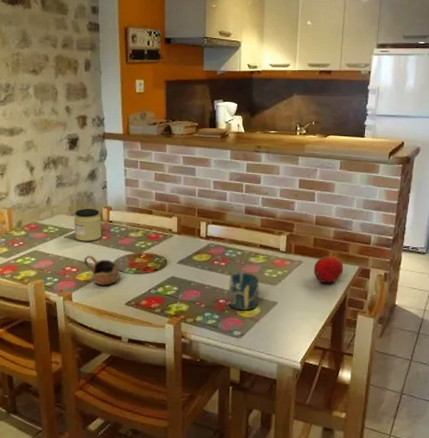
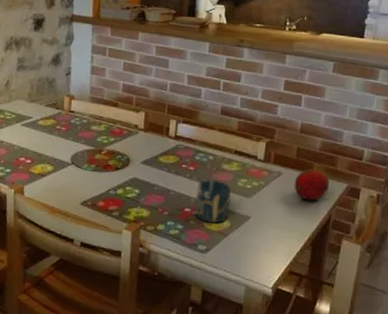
jar: present [74,208,102,242] -> none [32,95,62,132]
cup: present [83,255,120,286] -> none [39,146,78,182]

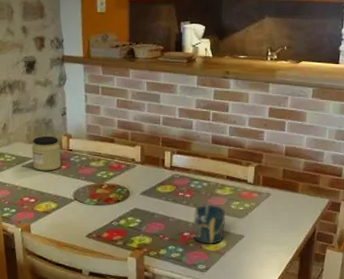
jar: none [32,95,62,132] -> present [32,135,62,171]
fruit: present [294,168,329,201] -> none [282,187,313,217]

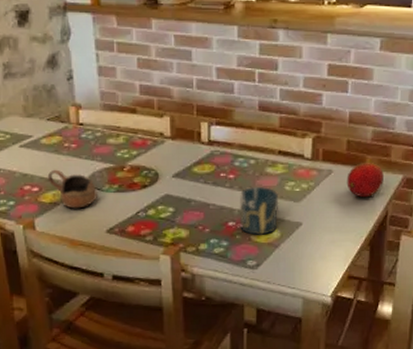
jar: present [32,135,62,171] -> none [31,106,71,152]
cup: none [42,185,80,217] -> present [47,169,97,209]
fruit: none [282,187,313,217] -> present [346,162,384,198]

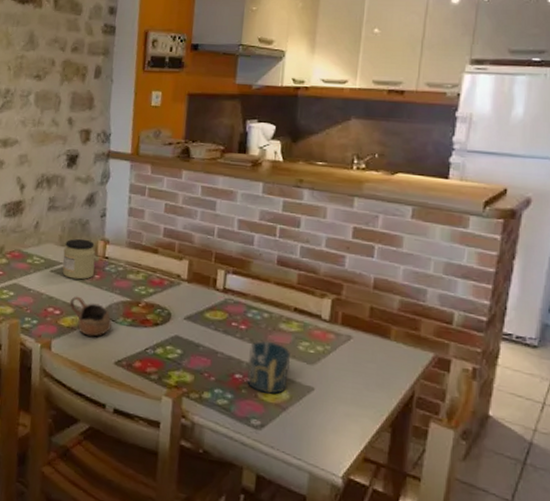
jar: none [31,106,71,152] -> present [62,238,96,280]
fruit: present [346,162,384,198] -> none [367,332,411,372]

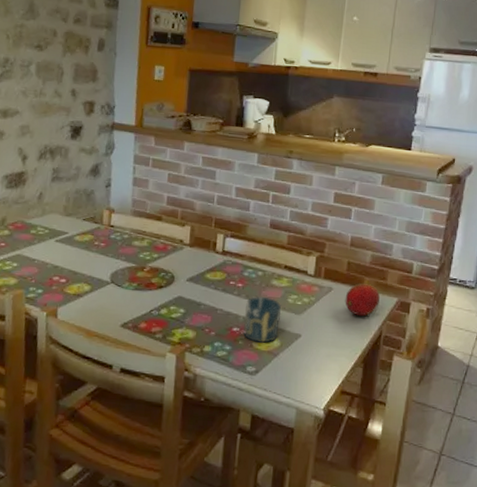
jar: present [62,238,96,280] -> none [67,208,101,248]
cup: present [69,296,112,337] -> none [75,264,118,302]
fruit: none [367,332,411,372] -> present [345,283,380,317]

